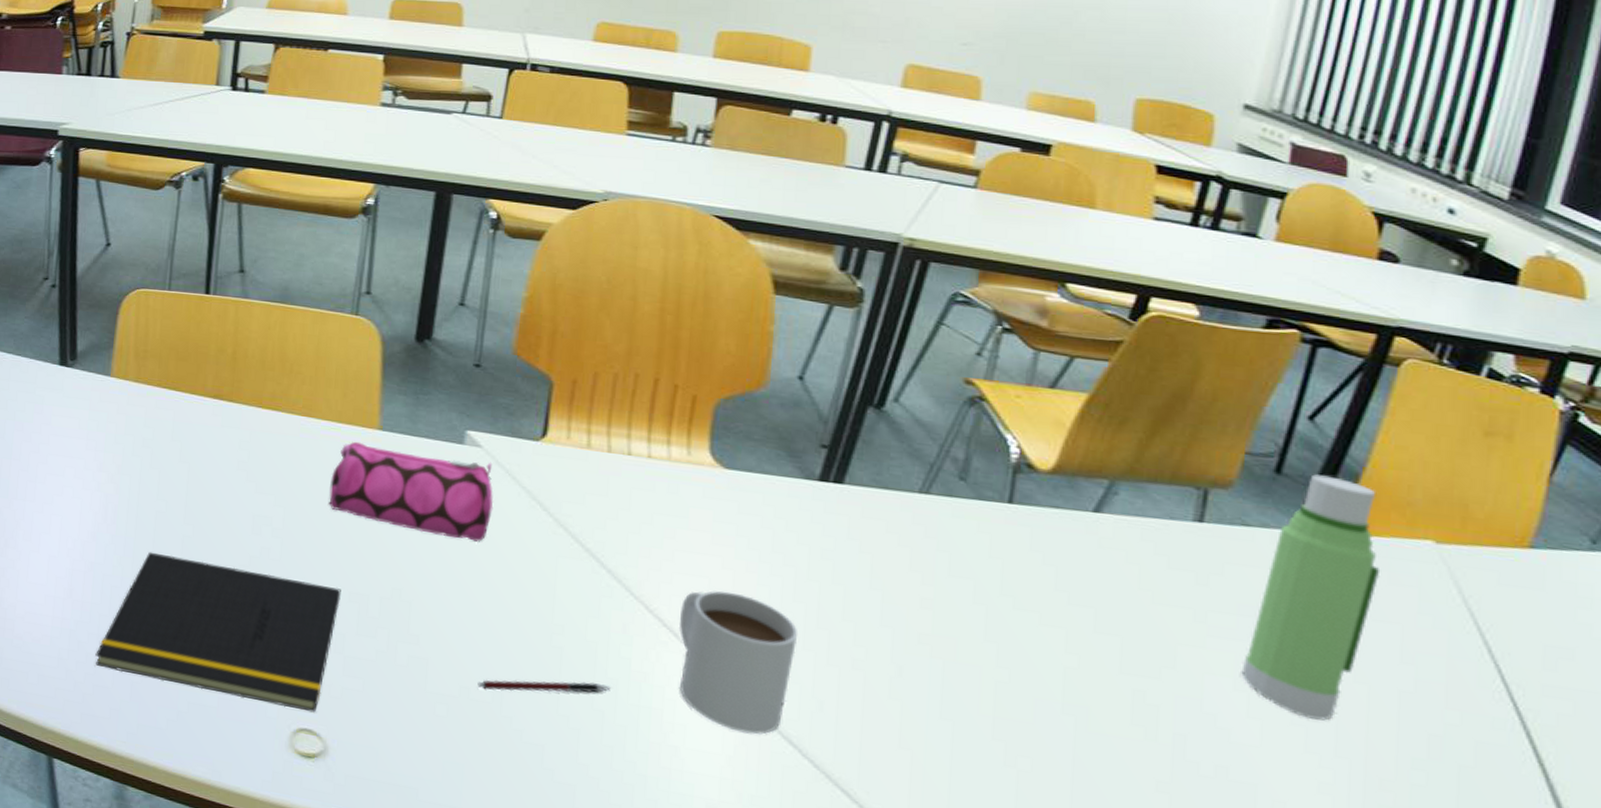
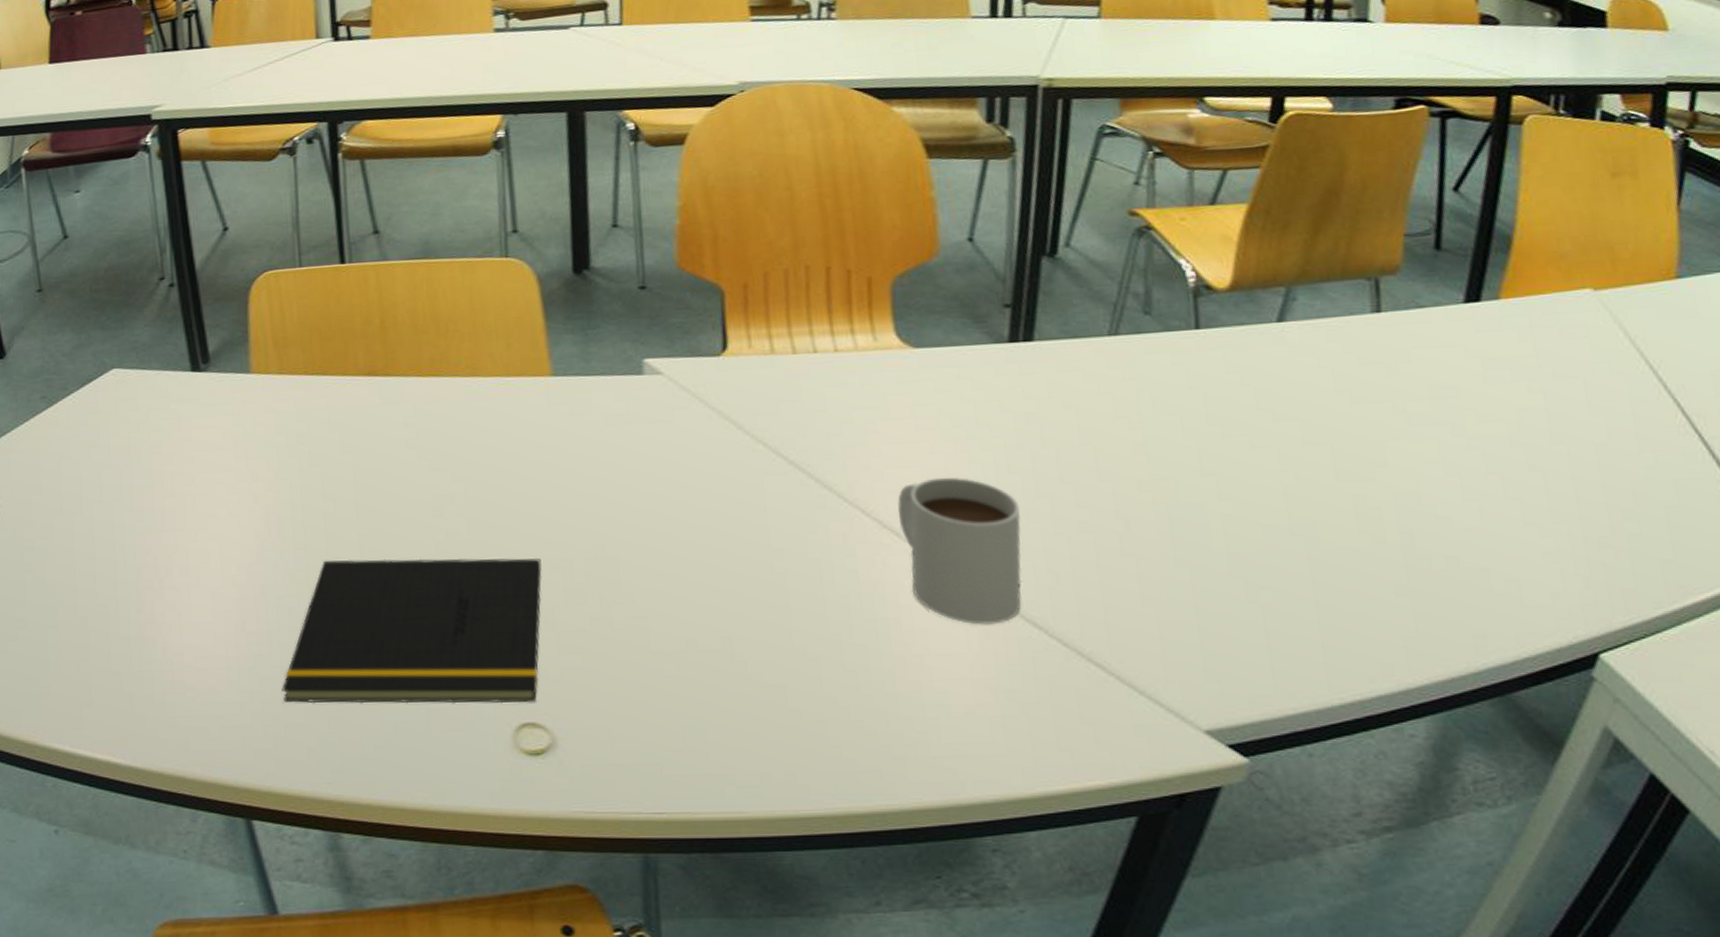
pencil case: present [329,441,494,542] -> none [508,388,686,478]
pen: present [477,679,611,693] -> none [703,604,843,637]
water bottle: present [1241,474,1381,721] -> none [1448,243,1553,491]

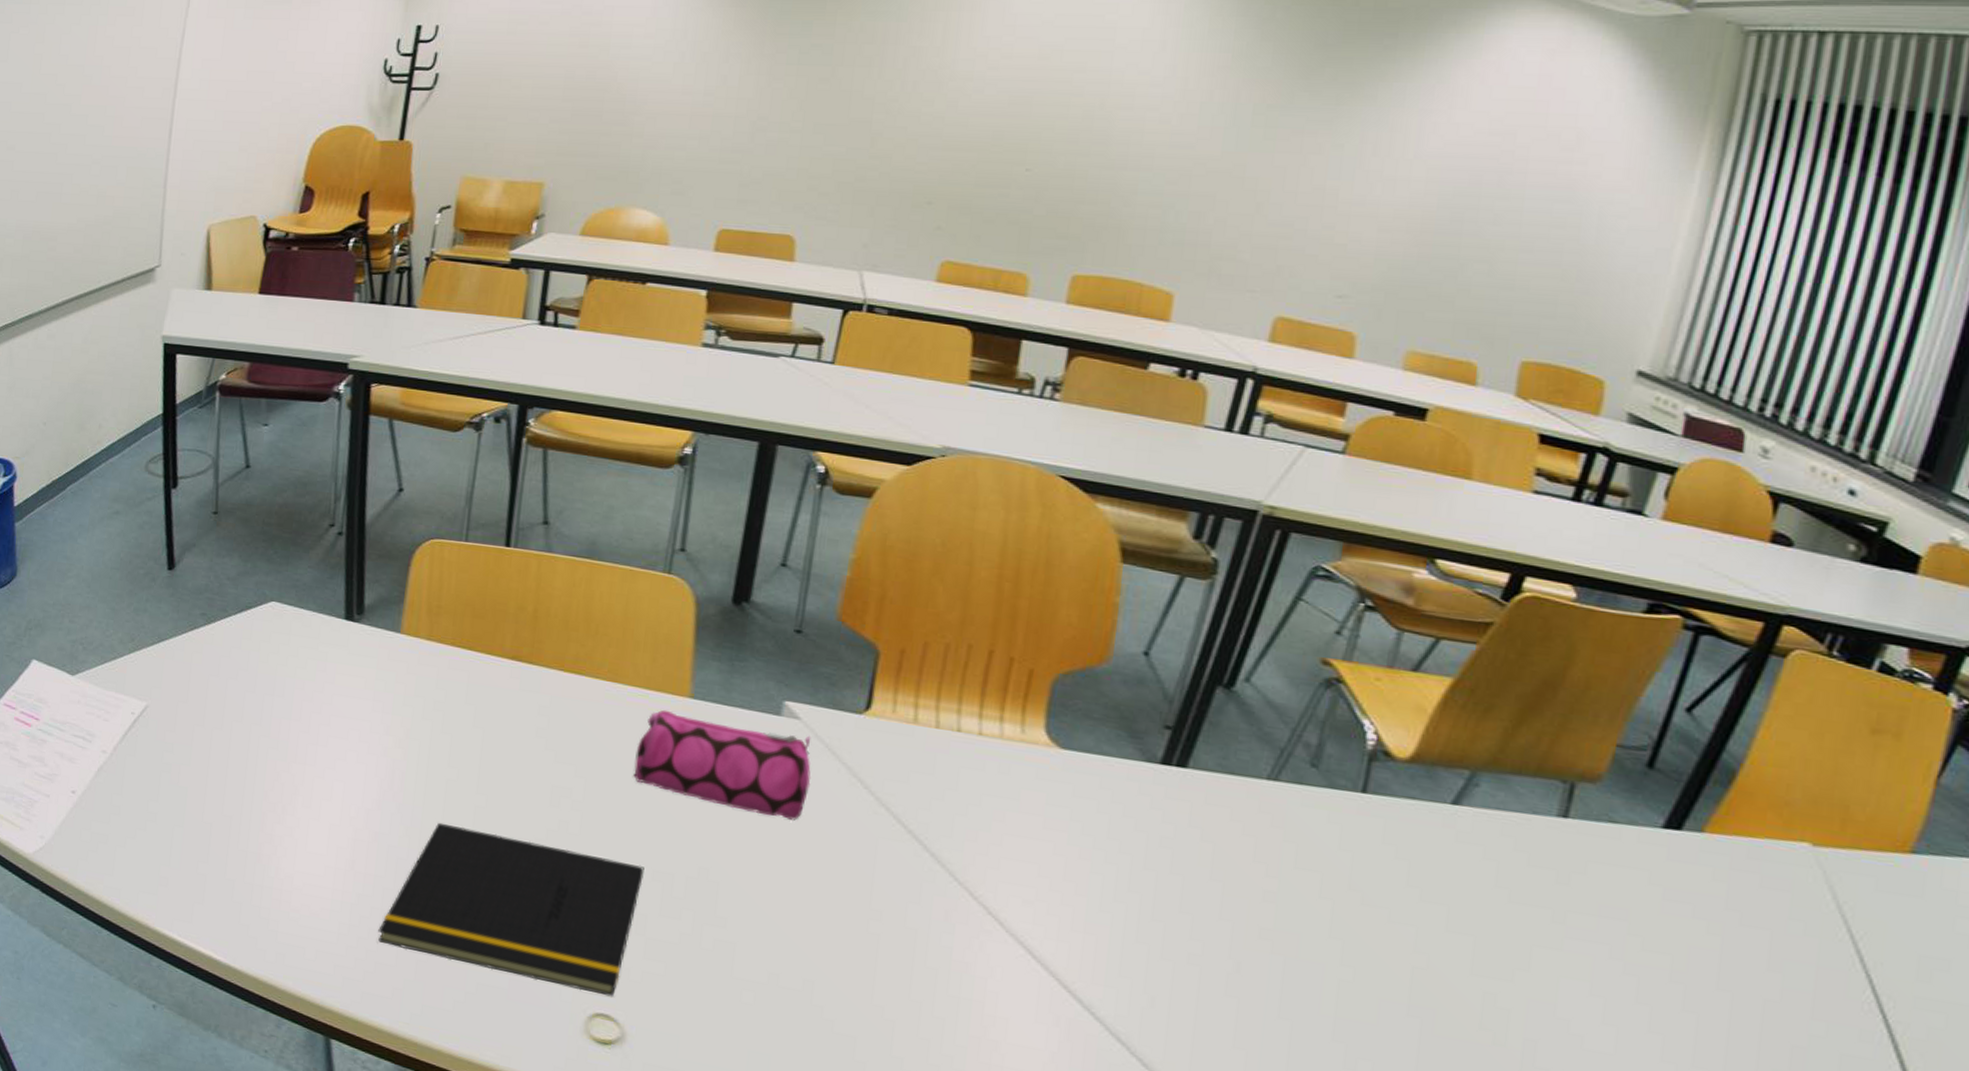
pencil case: none [508,388,686,478] -> present [633,709,812,821]
mug: present [897,477,1022,625] -> none [1002,878,1132,1031]

